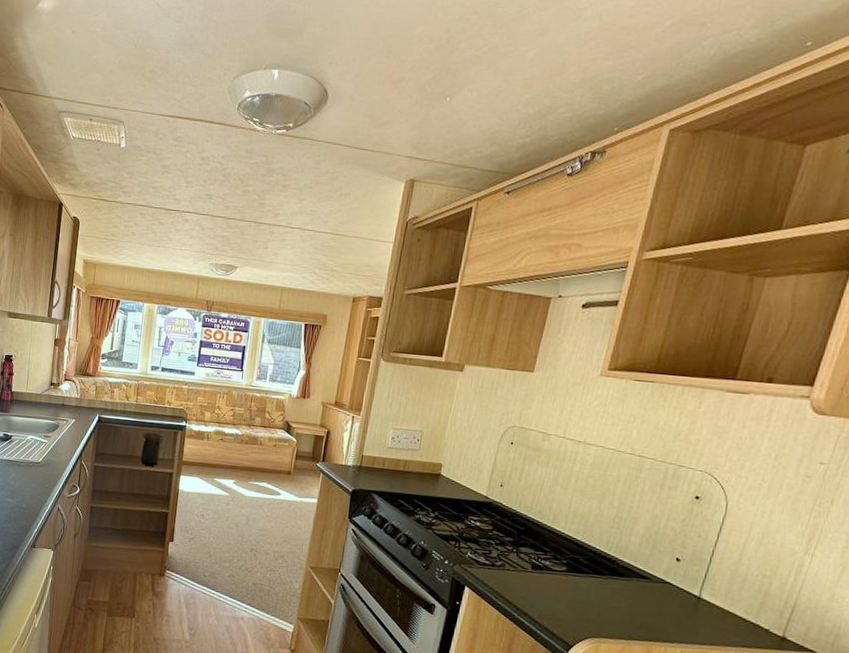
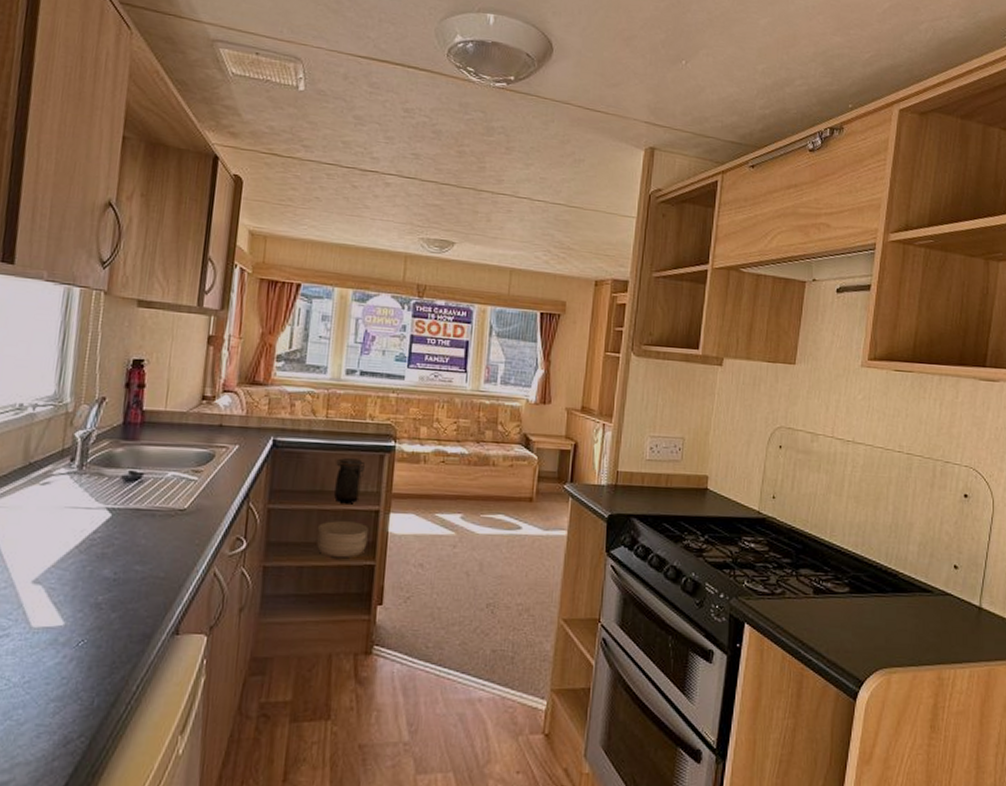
bowl: none [127,477,165,507] -> present [316,520,368,560]

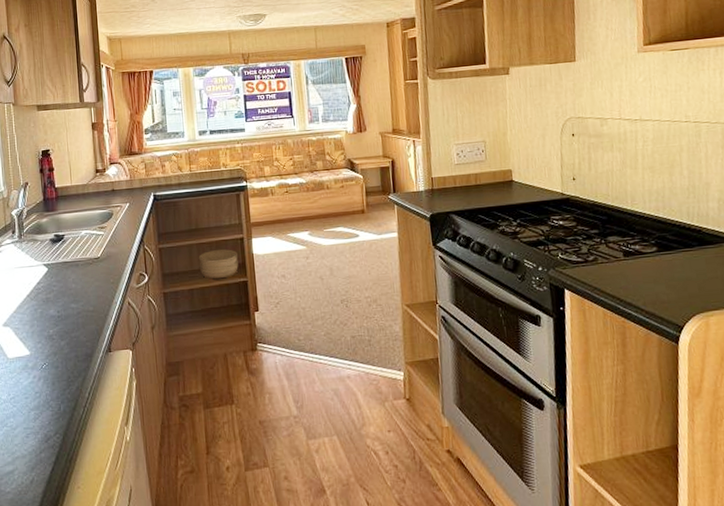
jar: present [334,458,366,503] -> none [203,200,227,236]

